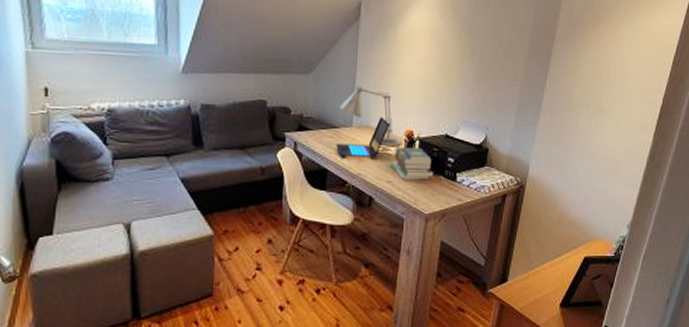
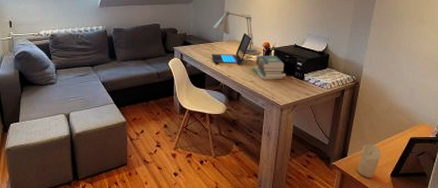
candle: none [519,265,549,310] -> present [357,144,381,179]

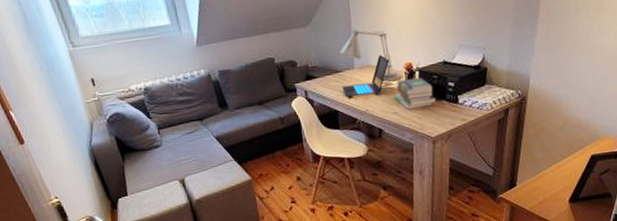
candle: present [357,144,381,179] -> none [529,168,557,208]

